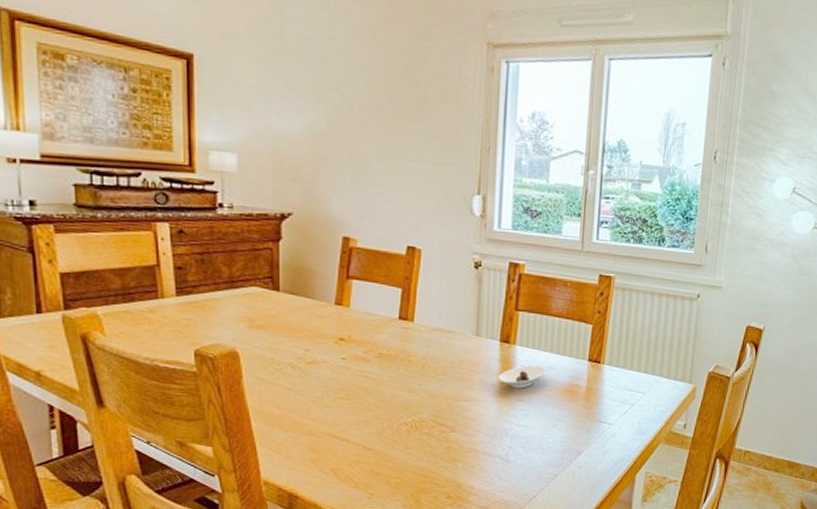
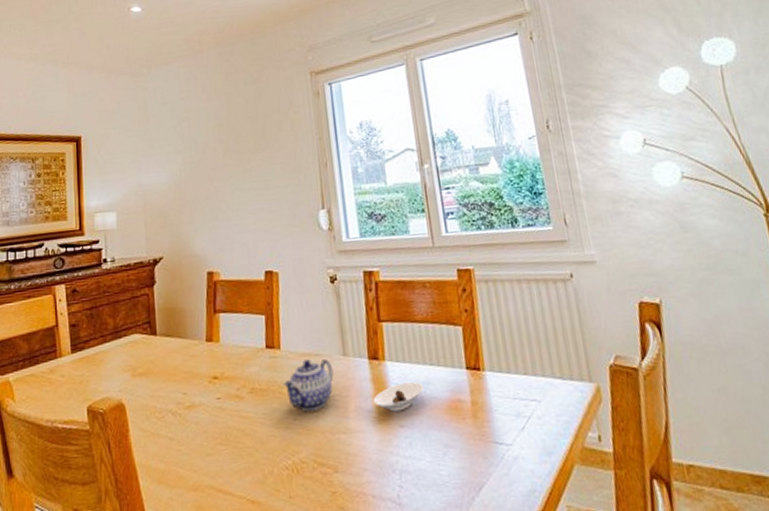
teapot: none [411,334,464,379] -> present [282,359,334,412]

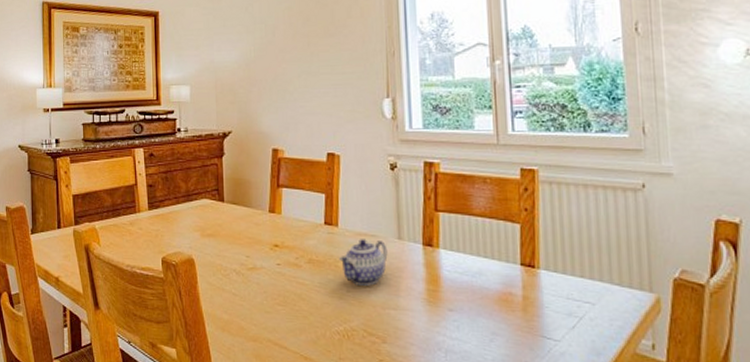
saucer: present [373,382,424,412] -> none [424,271,476,296]

